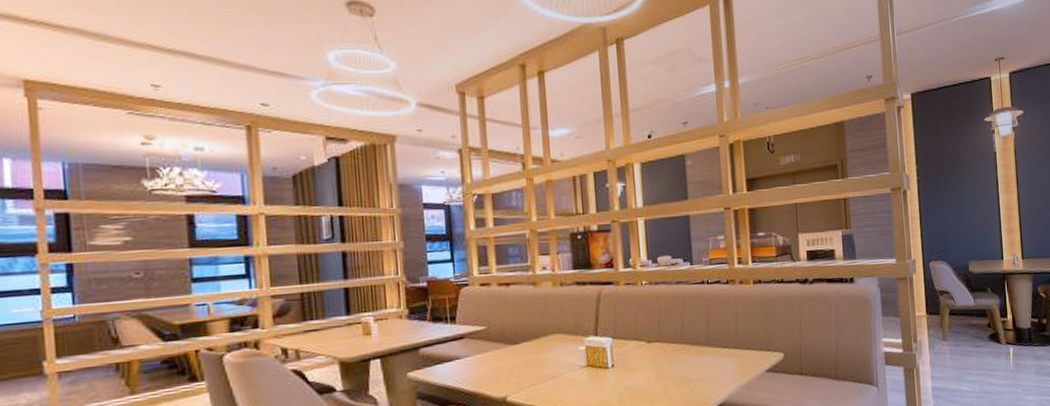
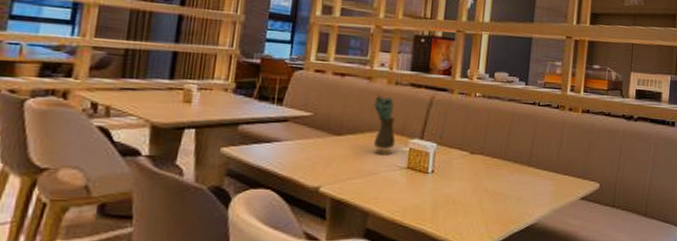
vase: none [542,298,571,358] -> present [373,94,396,155]

